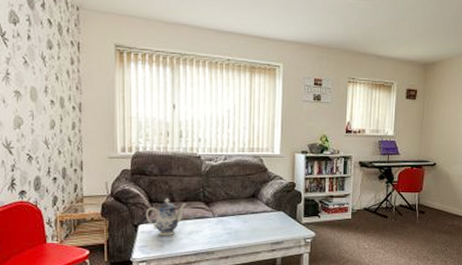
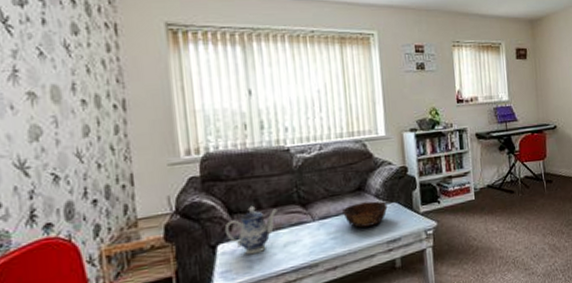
bowl: none [238,208,275,228] -> present [343,201,388,228]

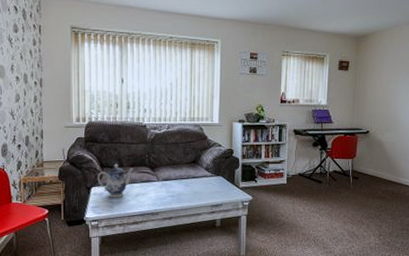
bowl: present [343,201,388,228] -> none [180,173,214,191]

